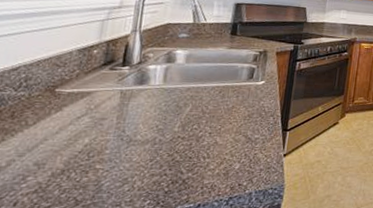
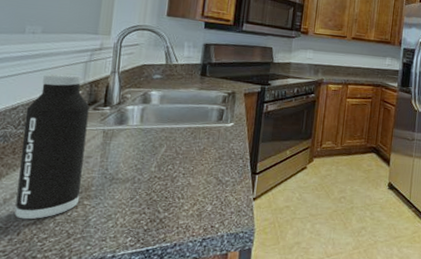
water bottle: none [11,31,106,188] -> present [14,73,90,220]

